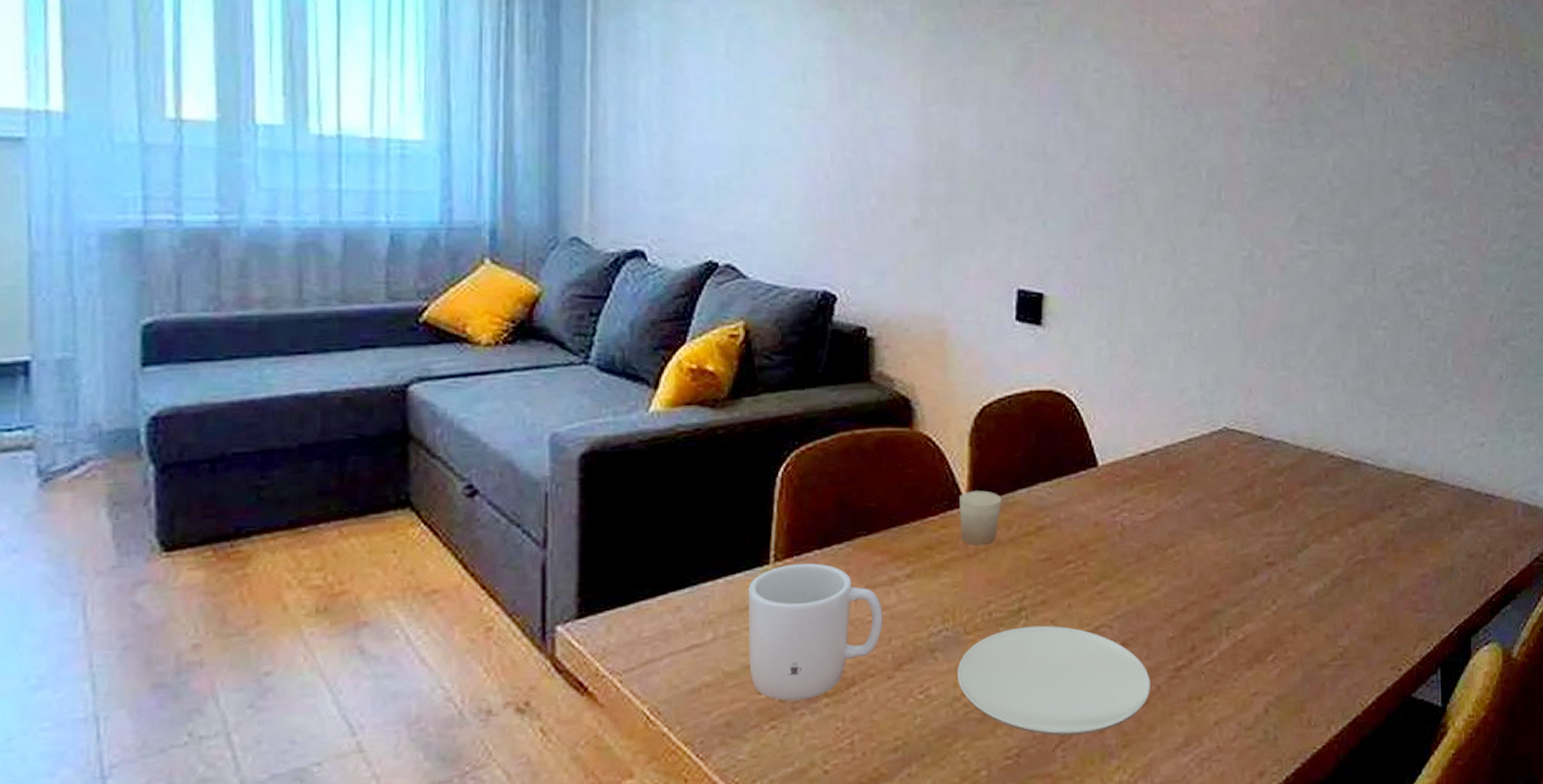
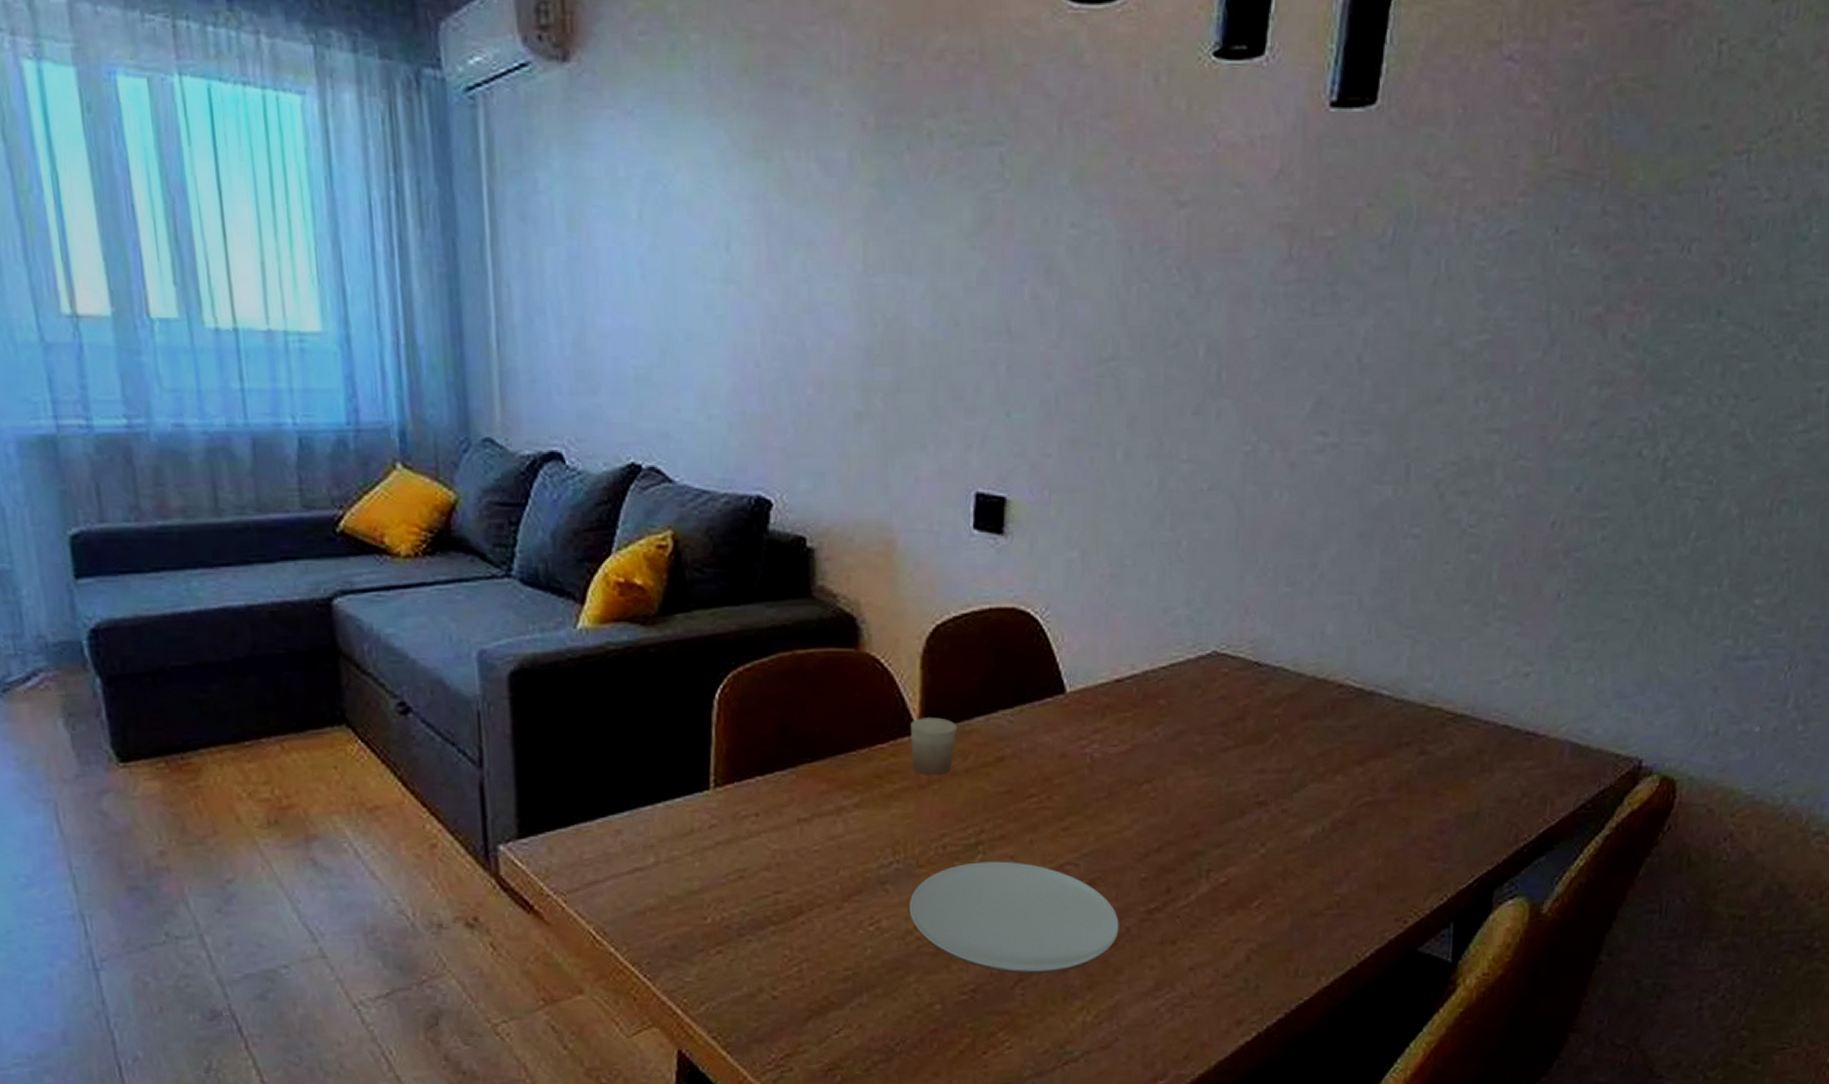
mug: present [747,562,883,702] -> none [688,789,830,928]

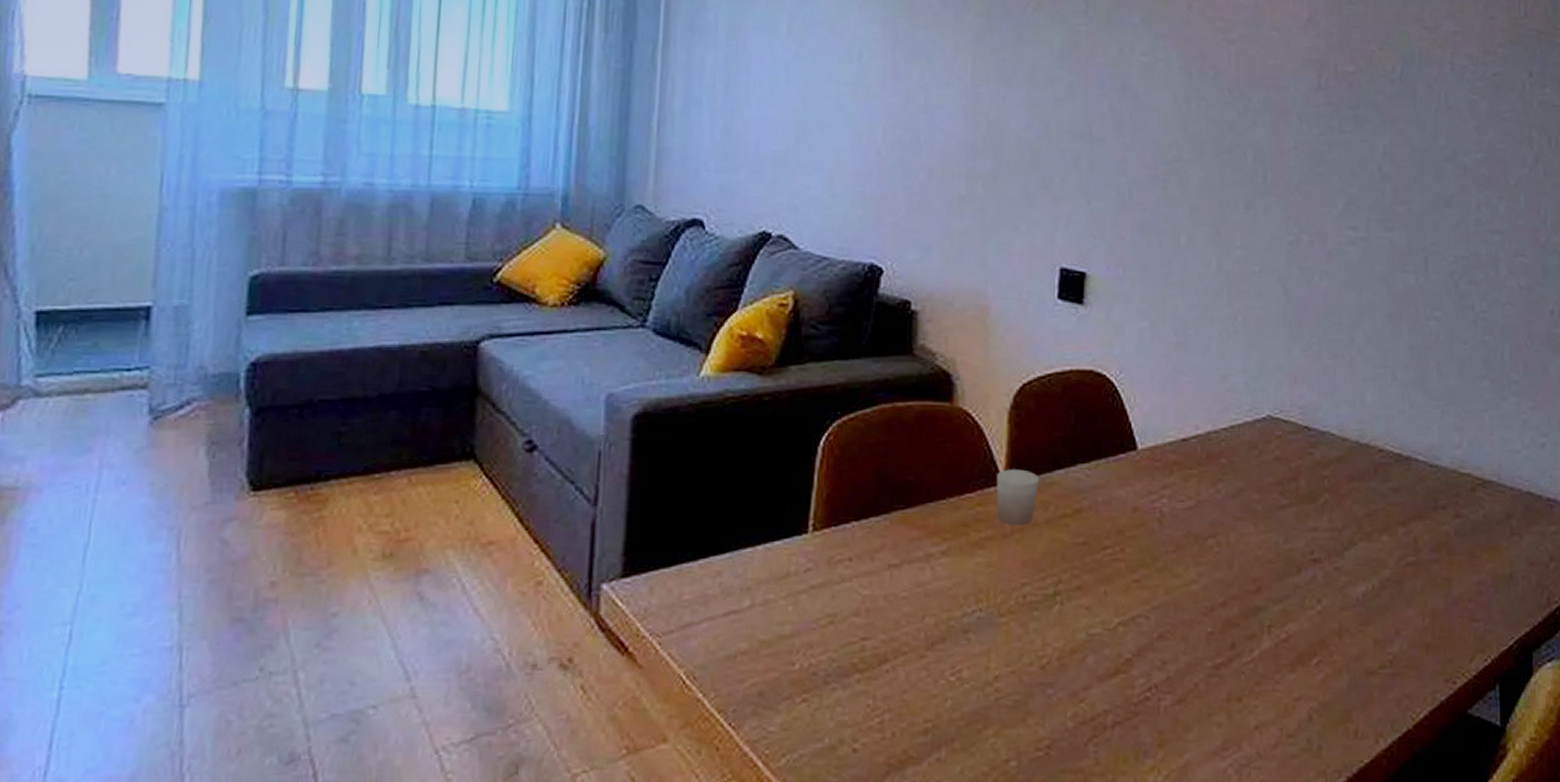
plate: present [909,861,1119,975] -> none [989,612,1188,731]

